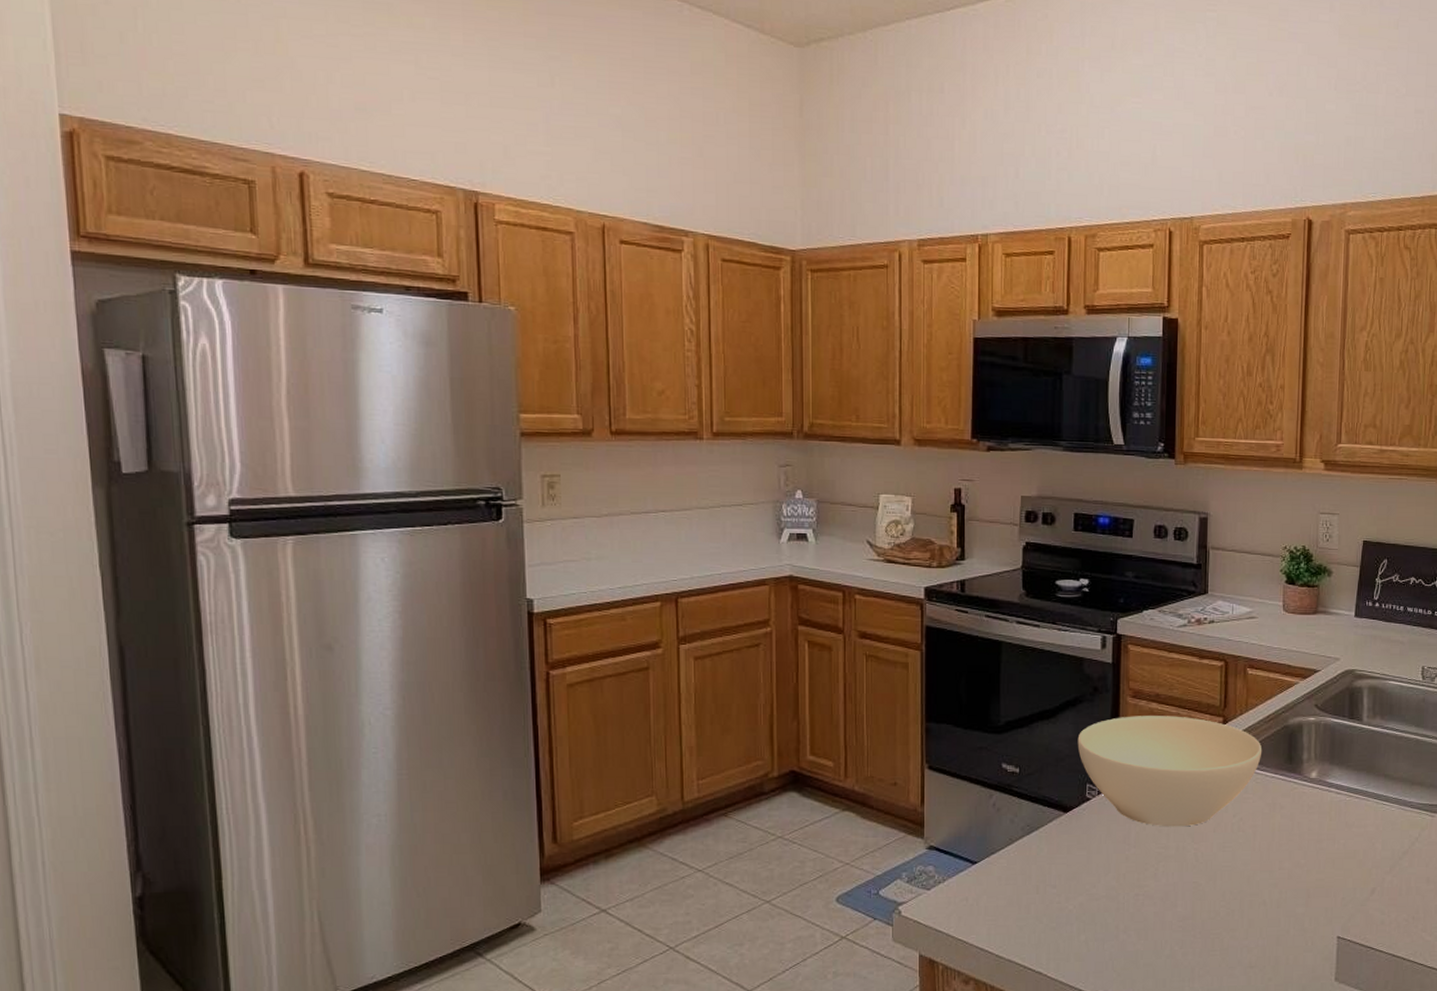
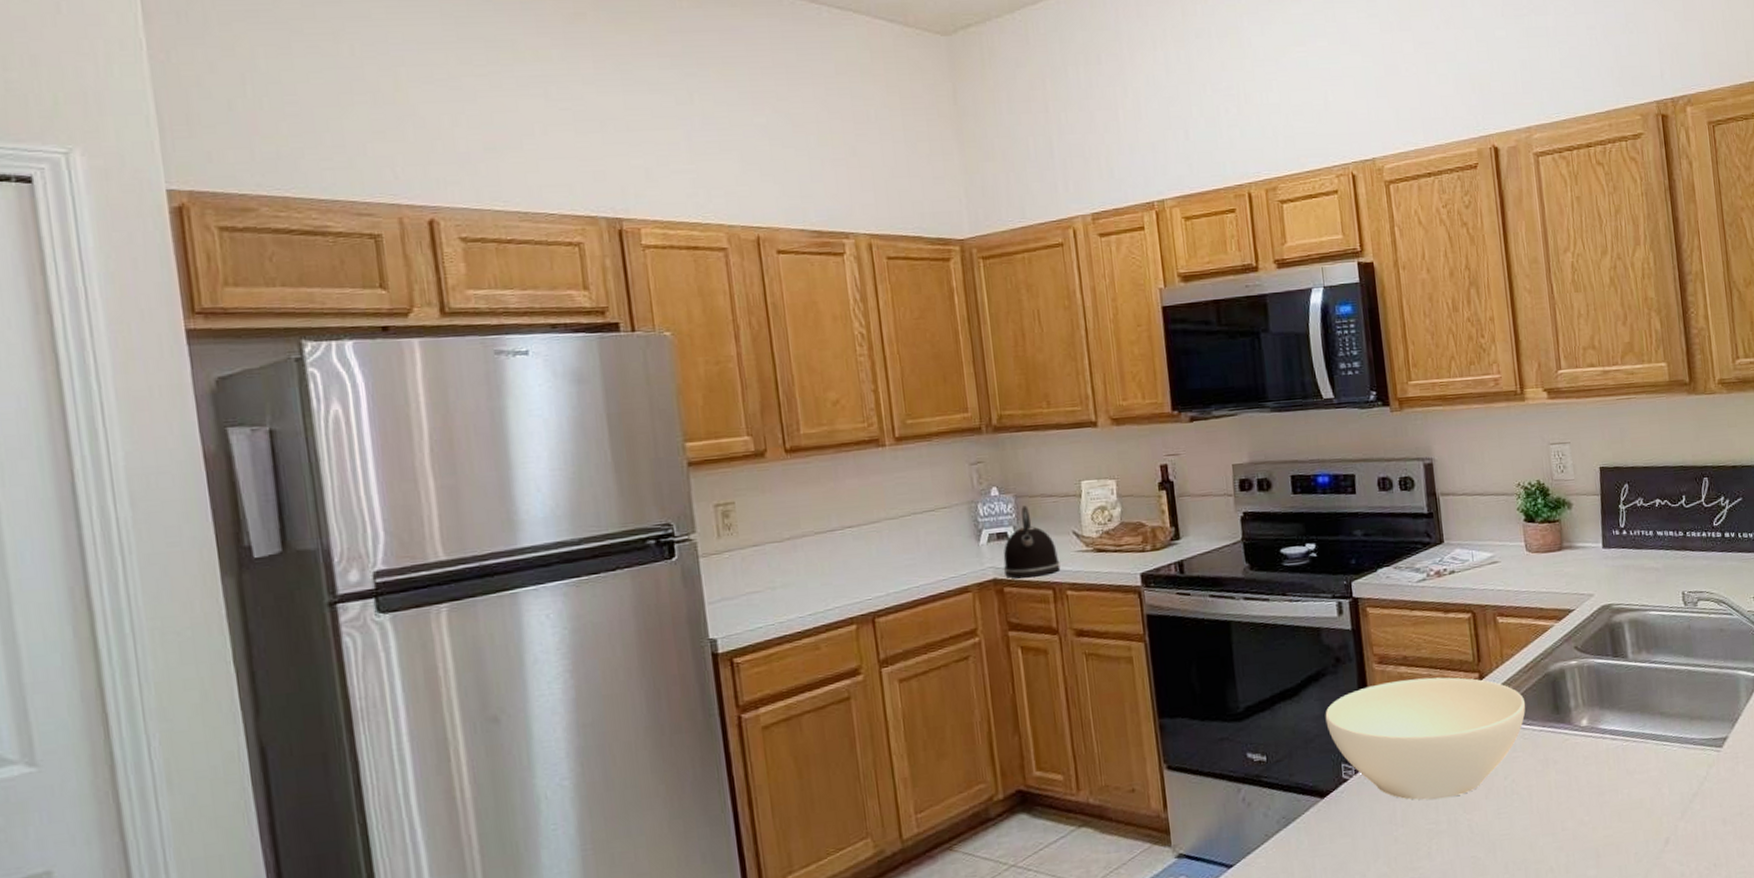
kettle: none [799,511,852,578] -> present [1003,505,1061,579]

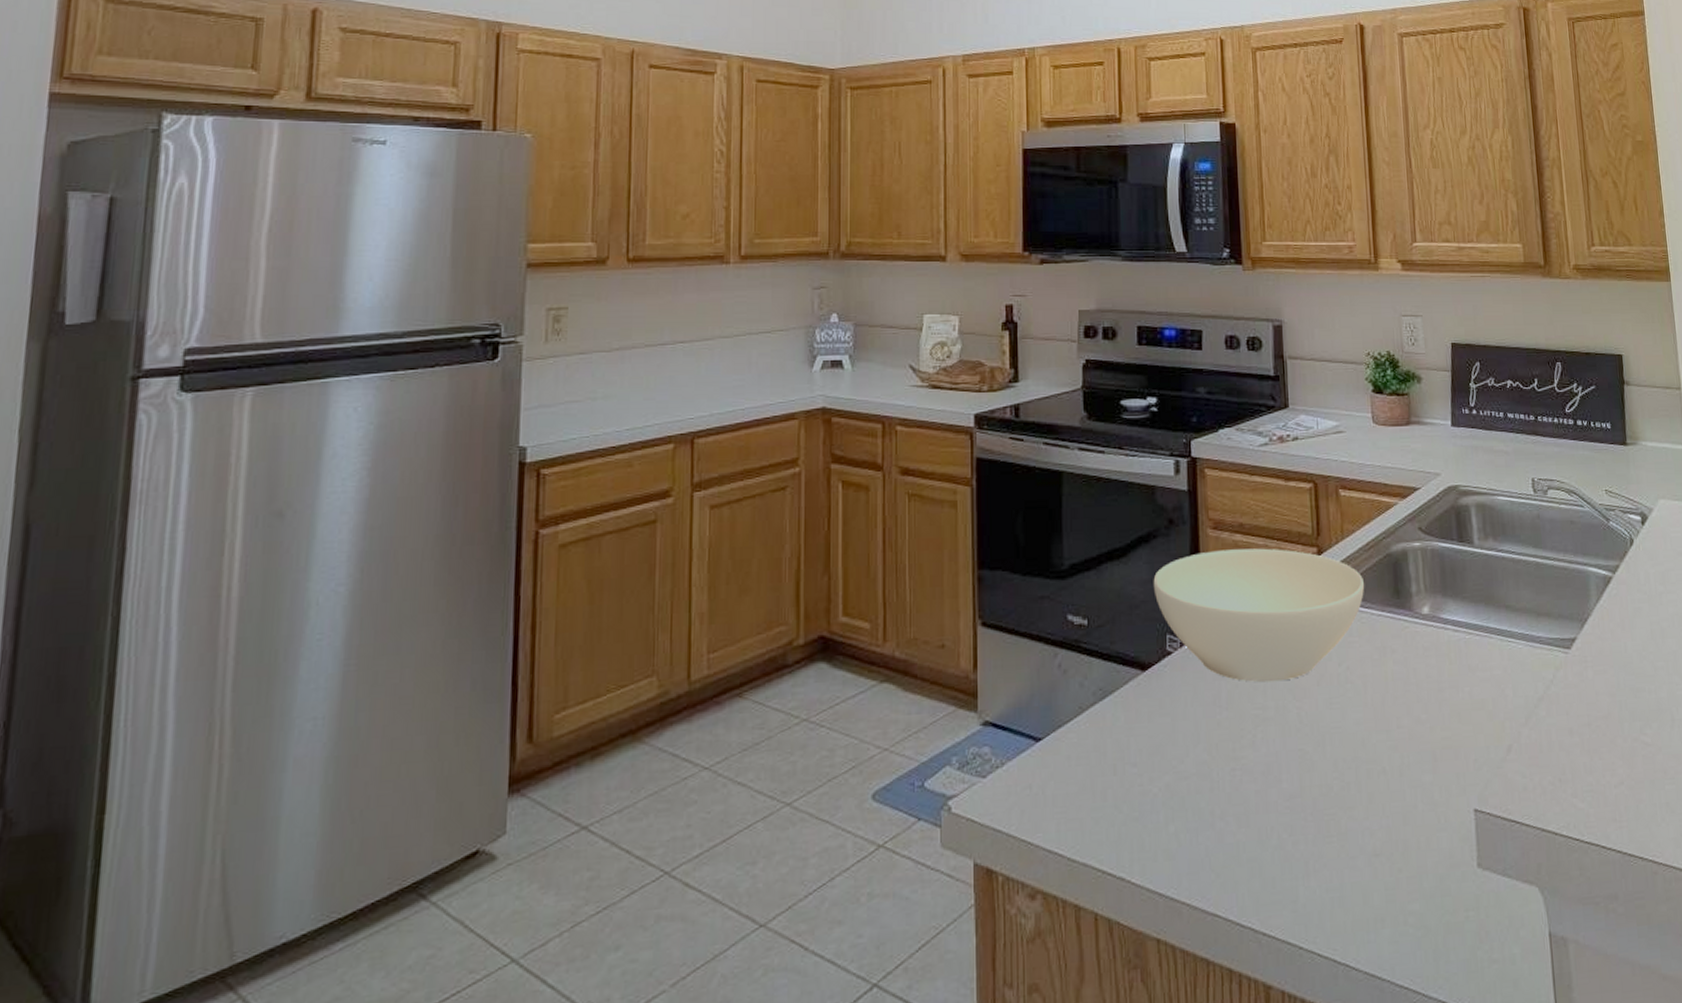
kettle: present [1003,505,1061,579] -> none [833,335,893,409]

